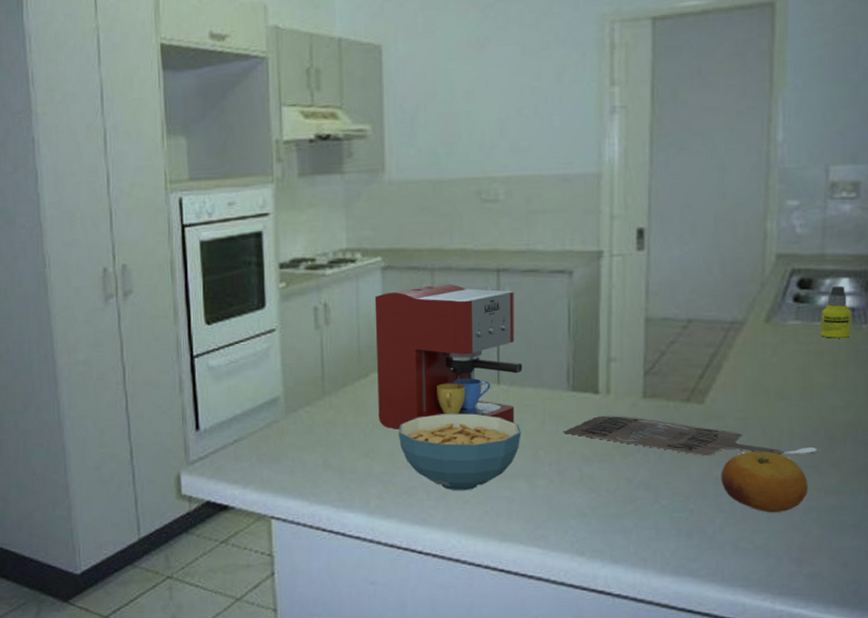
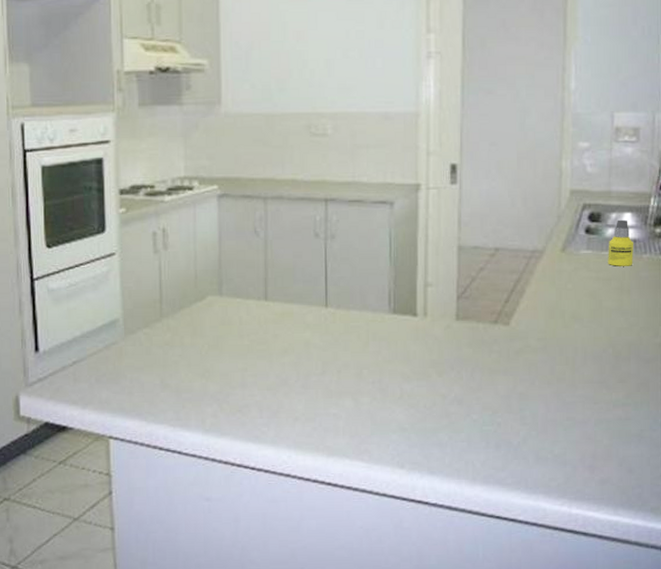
coffee maker: present [374,283,523,429] -> none [211,211,349,350]
cereal bowl: present [399,413,521,491] -> none [233,335,347,409]
home sign: present [563,416,820,456] -> none [385,337,609,374]
fruit: present [721,451,808,513] -> none [524,368,599,425]

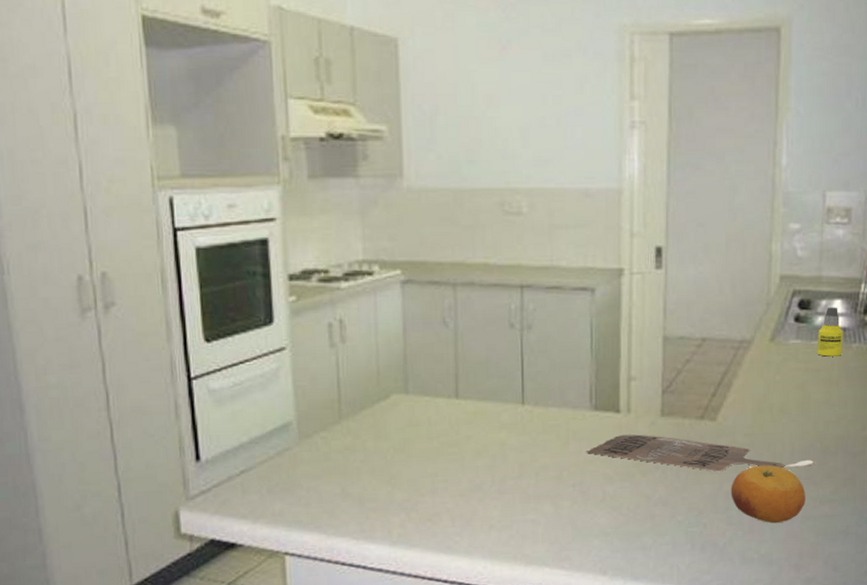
home sign: none [385,337,609,374] -> present [586,434,816,472]
fruit: none [524,368,599,425] -> present [731,465,806,524]

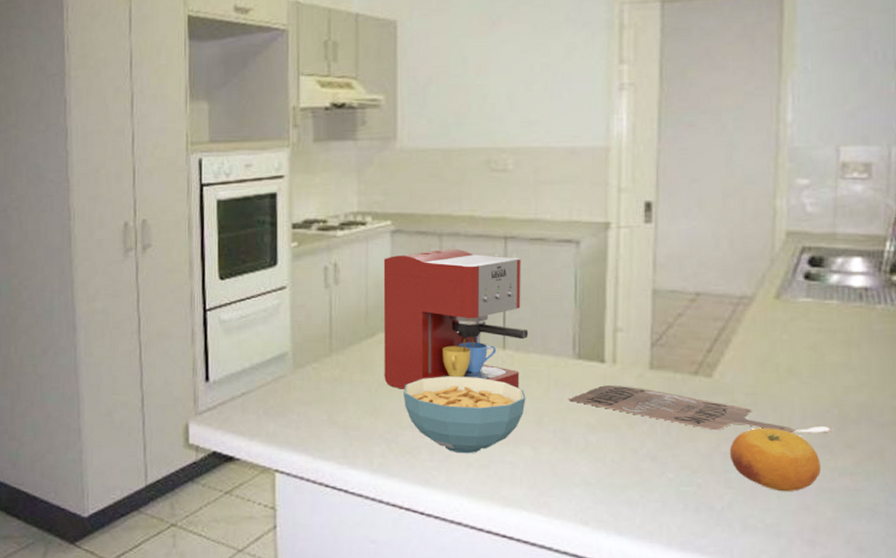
coffee maker: none [394,299,547,454] -> present [383,248,529,389]
cereal bowl: none [421,435,546,516] -> present [404,376,526,454]
bottle: present [817,307,844,357] -> none [832,265,865,317]

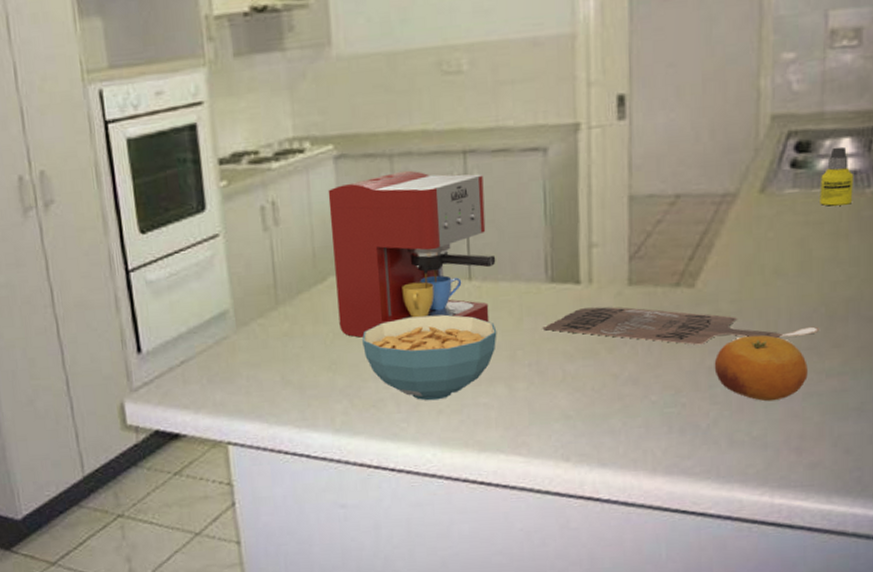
bottle: none [832,265,865,317] -> present [820,146,854,206]

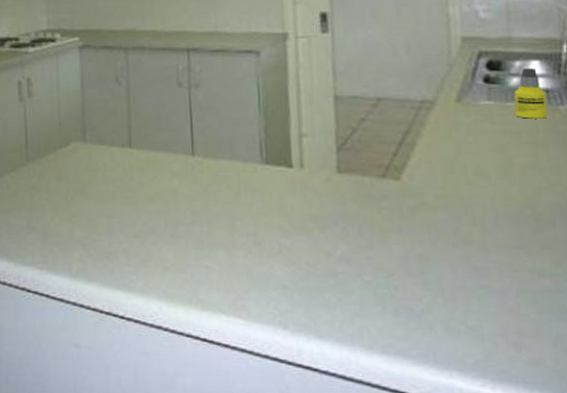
coffee maker: present [328,170,496,338] -> none [73,61,216,196]
cereal bowl: present [362,314,497,401] -> none [98,183,218,258]
home sign: present [542,307,821,345] -> none [258,189,528,235]
fruit: present [714,335,808,402] -> none [424,229,520,294]

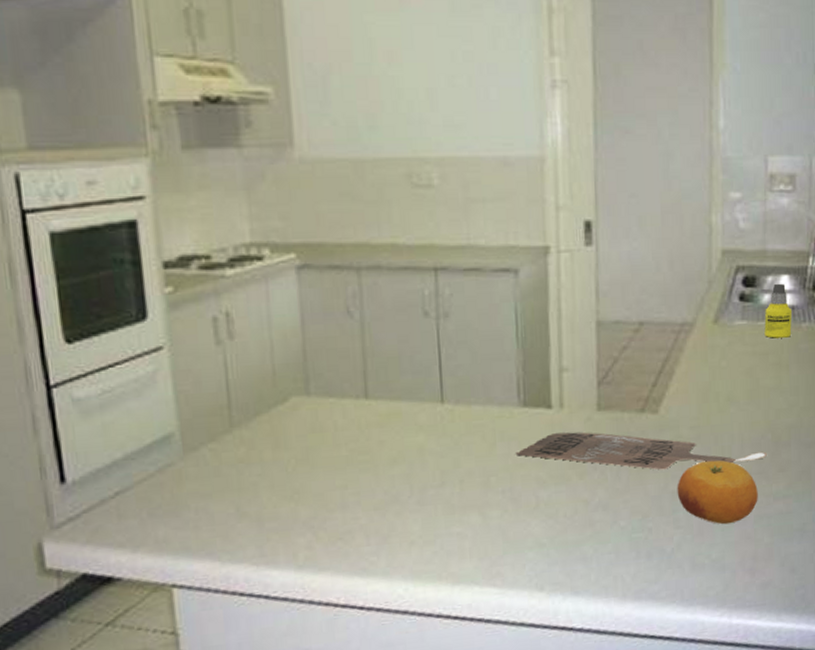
home sign: none [258,189,528,235] -> present [515,432,768,470]
fruit: none [424,229,520,294] -> present [677,460,758,525]

